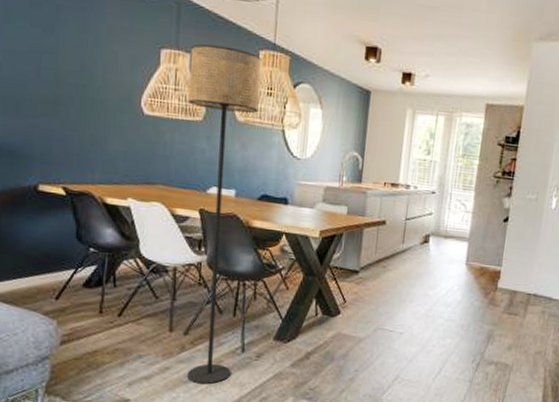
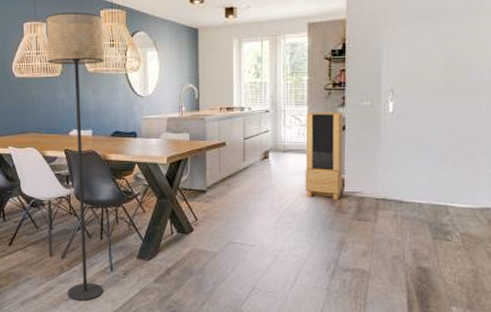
storage cabinet: none [461,198,508,292] -> present [305,111,344,200]

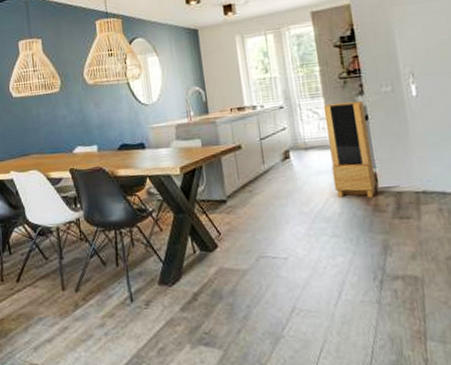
floor lamp: present [46,11,104,301] -> none [41,24,125,341]

